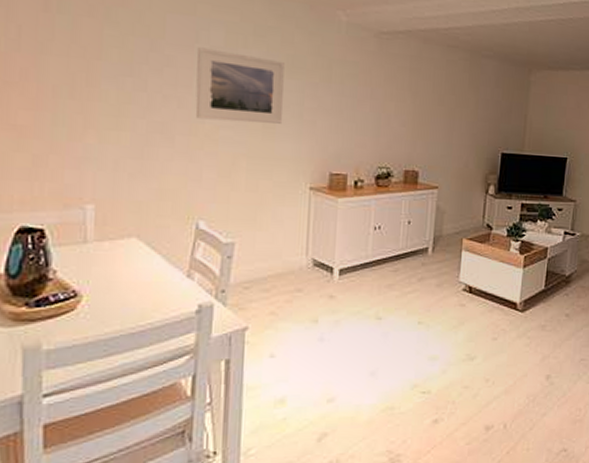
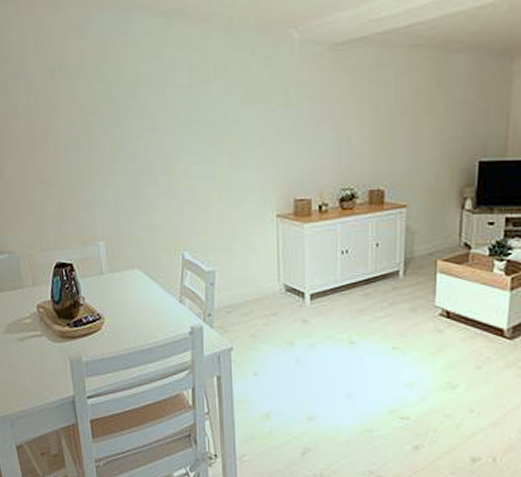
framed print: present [195,47,285,124] -> none [167,89,247,158]

